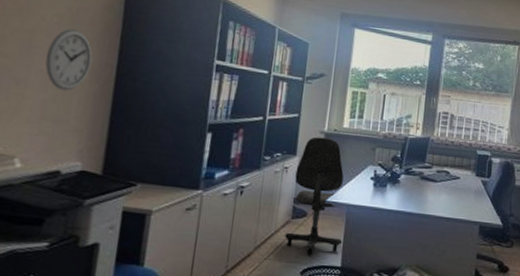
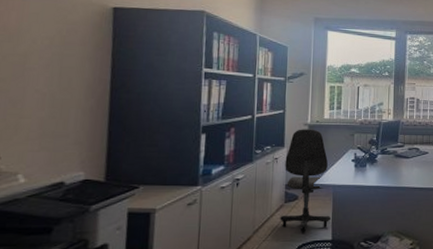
wall clock: present [45,28,93,91] -> none [40,49,86,108]

